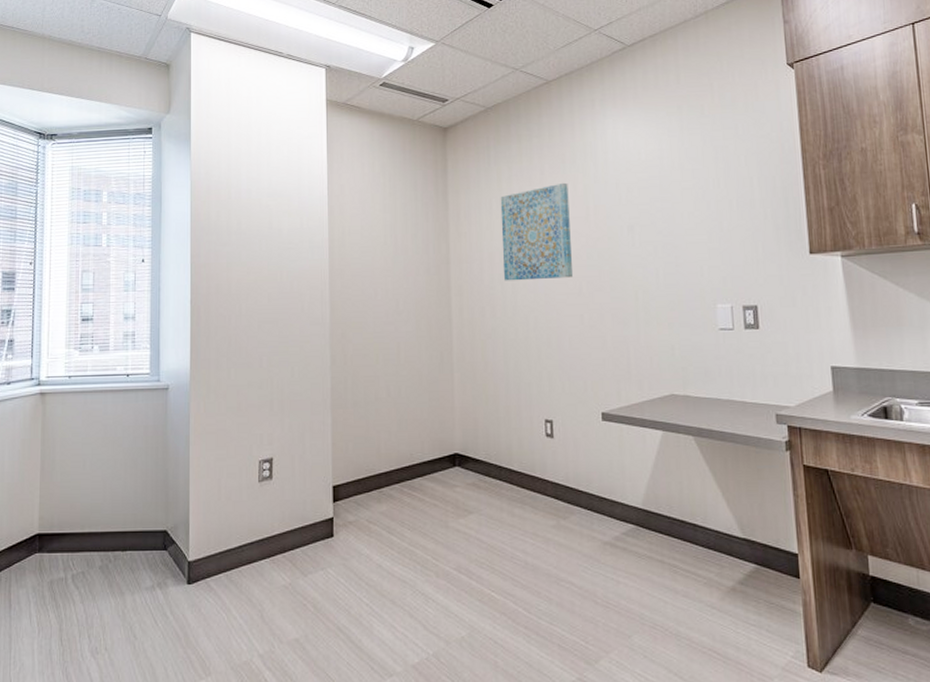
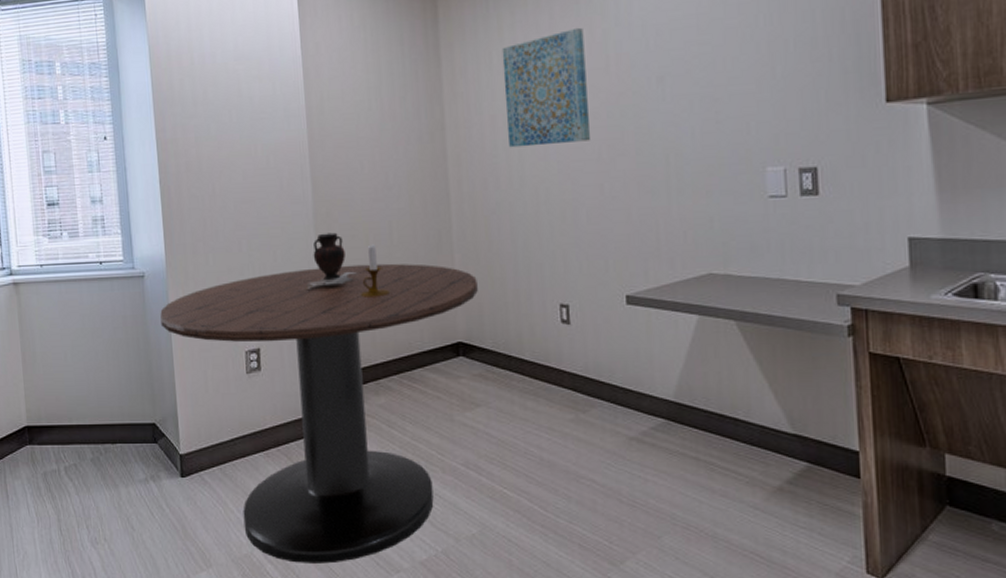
dining table: none [181,380,474,669] -> present [160,263,478,564]
vase: none [317,352,366,404] -> present [304,232,357,291]
candlestick: none [369,363,395,411] -> present [361,244,389,298]

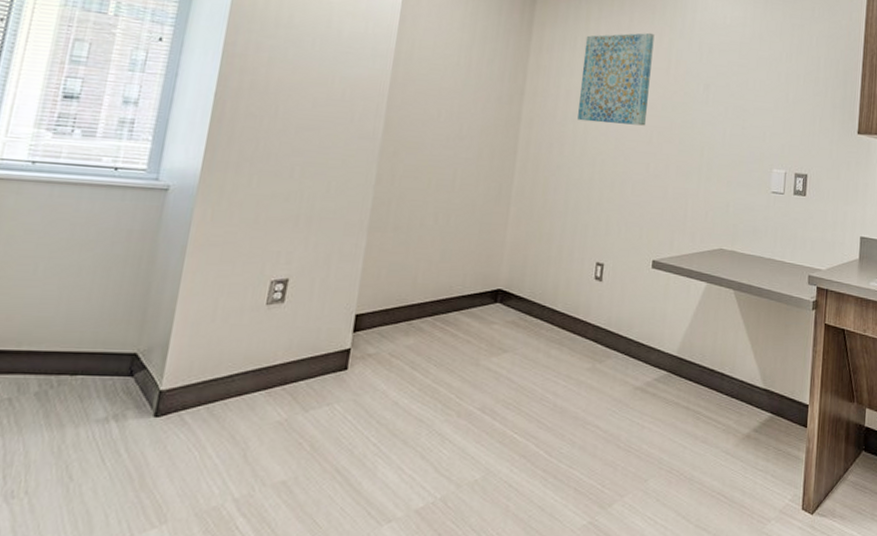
dining table: present [160,263,478,564] -> none [175,203,527,515]
vase: present [304,232,357,291] -> none [352,171,412,225]
candlestick: present [361,244,389,298] -> none [412,188,441,239]

